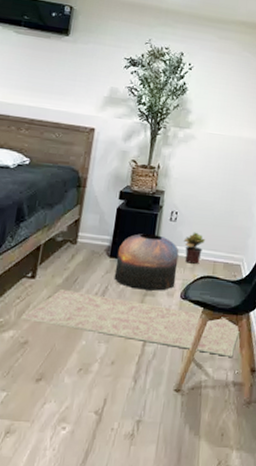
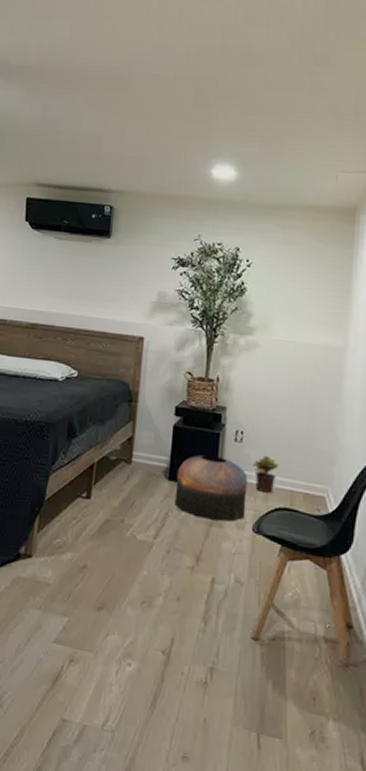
rug: present [21,290,240,357] -> none [78,513,329,607]

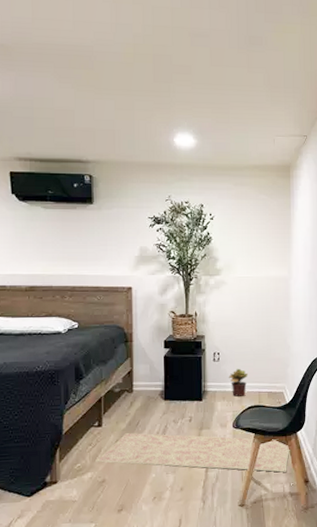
rug: none [78,513,329,607] -> present [95,433,290,473]
pouf: present [174,455,248,521] -> none [170,375,227,425]

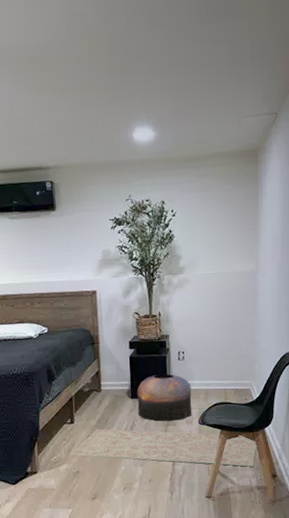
pouf: none [170,375,227,425] -> present [137,374,192,422]
potted plant: present [228,368,249,397] -> none [193,366,214,394]

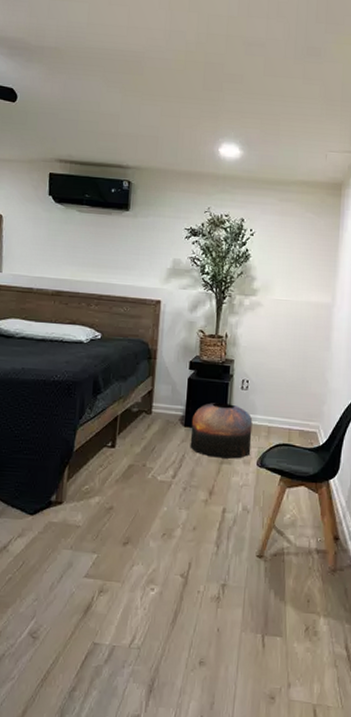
rug: present [70,429,257,467] -> none [105,458,320,525]

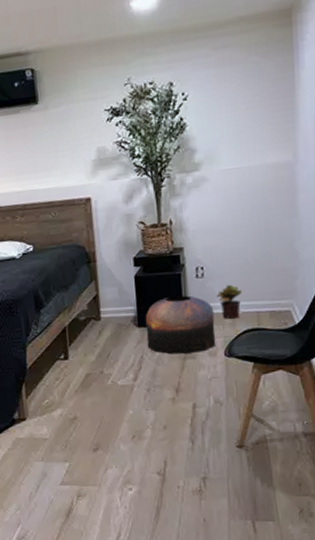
potted plant: none [256,400,279,432] -> present [216,284,243,319]

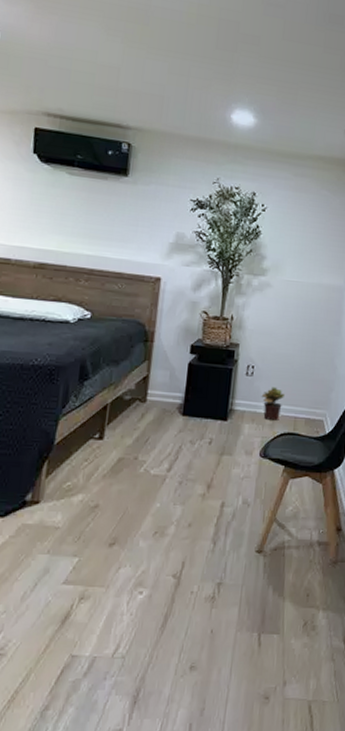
pouf: present [145,295,216,355] -> none [187,390,257,449]

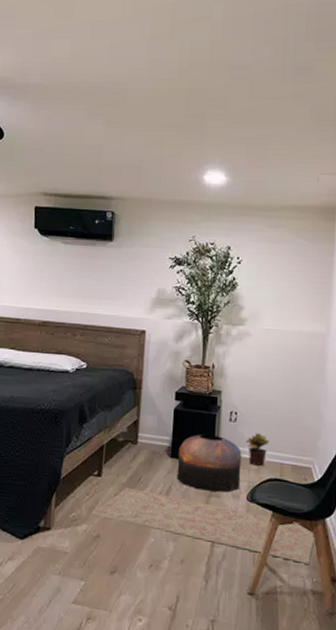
rug: none [90,451,324,516] -> present [91,488,315,564]
pouf: none [187,390,257,449] -> present [176,434,242,492]

